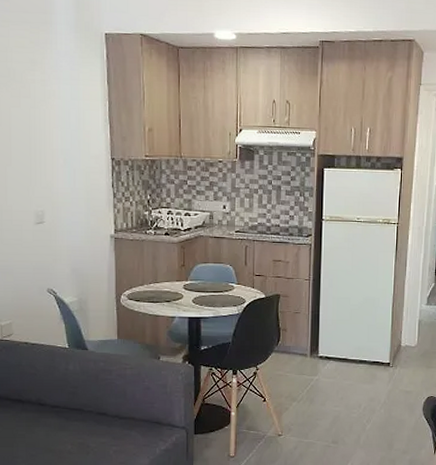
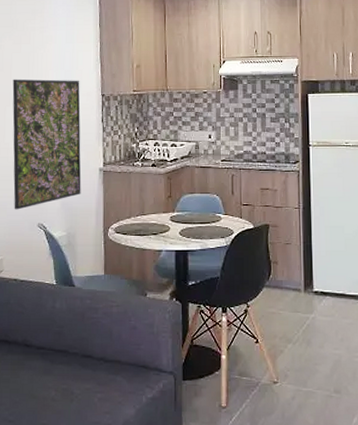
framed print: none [13,136,92,275] -> present [12,79,81,210]

